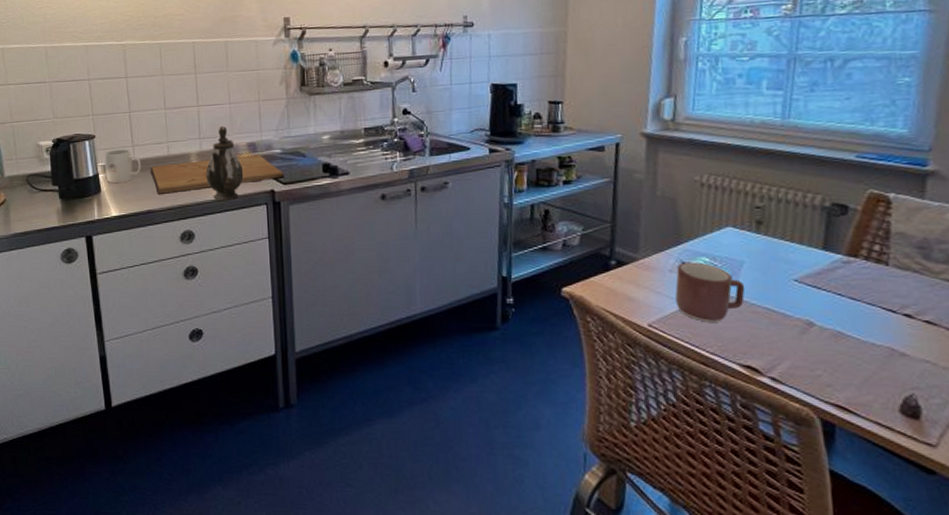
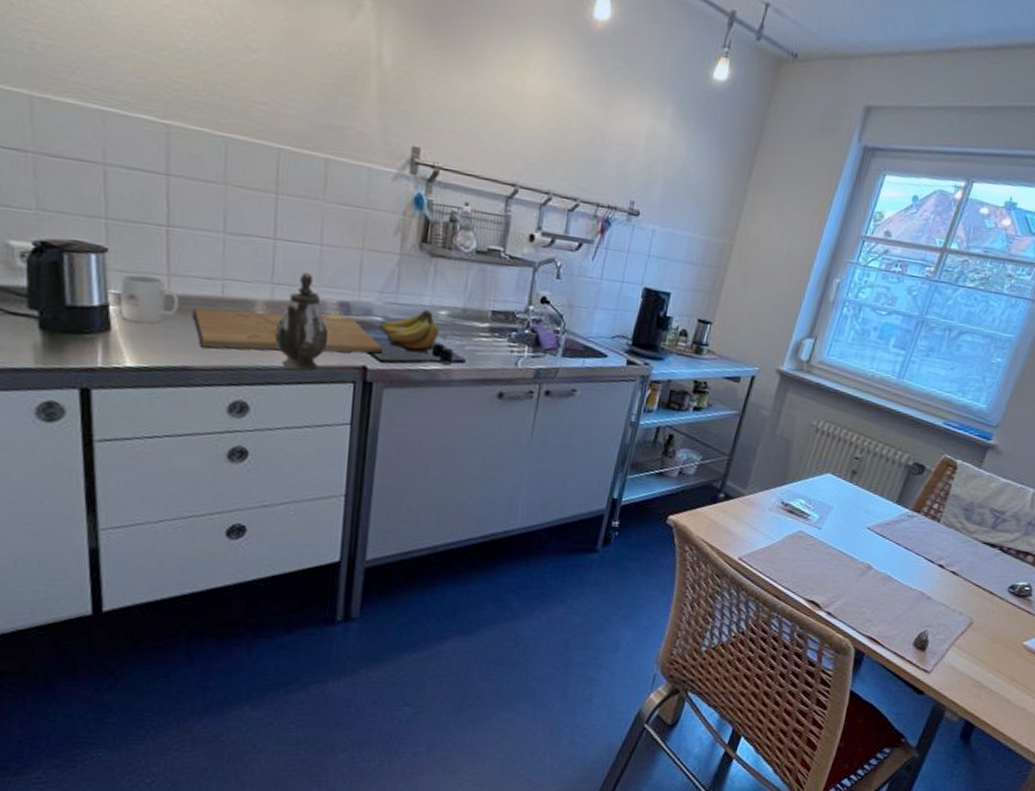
fruit: none [278,137,325,173] -> present [377,310,440,354]
mug: present [675,262,746,322] -> none [767,502,828,560]

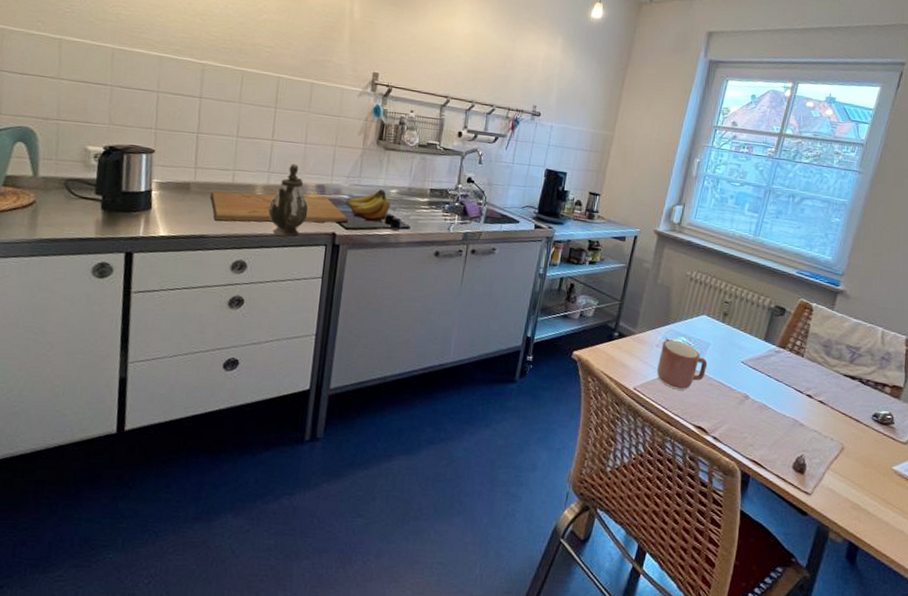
mug: present [119,274,180,324] -> none [160,168,202,204]
mug: none [767,502,828,560] -> present [657,339,708,390]

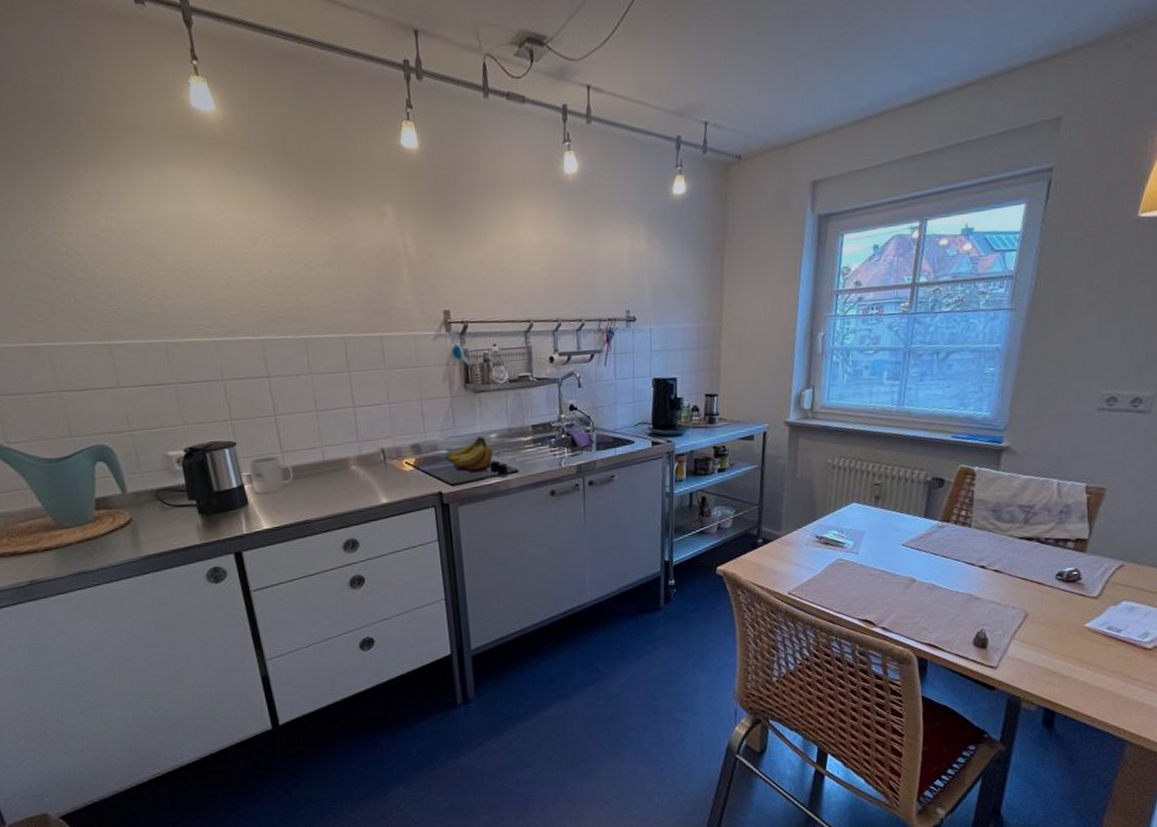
mug: none [160,168,202,204] -> present [249,456,294,495]
cutting board: present [210,191,348,223] -> none [304,455,452,503]
teapot: present [268,163,308,238] -> none [367,427,409,507]
mug: present [657,339,708,390] -> none [810,535,865,587]

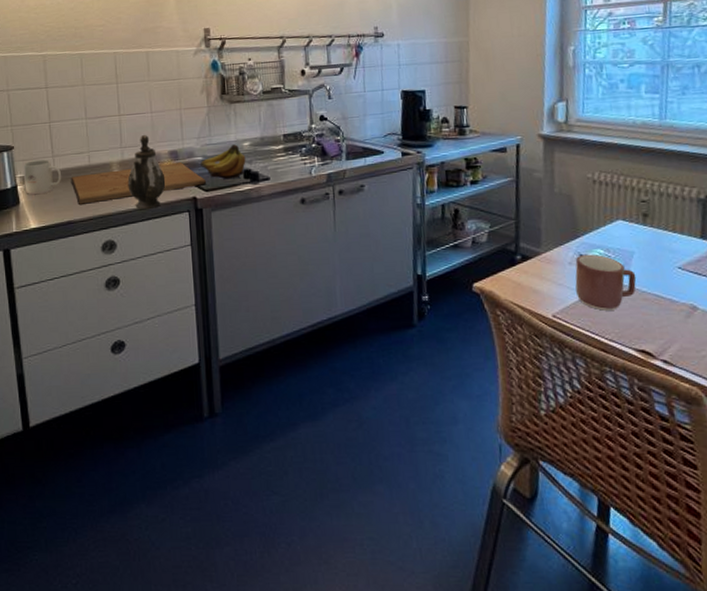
cutting board: none [304,455,452,503] -> present [71,161,206,204]
teapot: none [367,427,409,507] -> present [127,134,166,210]
mug: none [810,535,865,587] -> present [575,254,637,311]

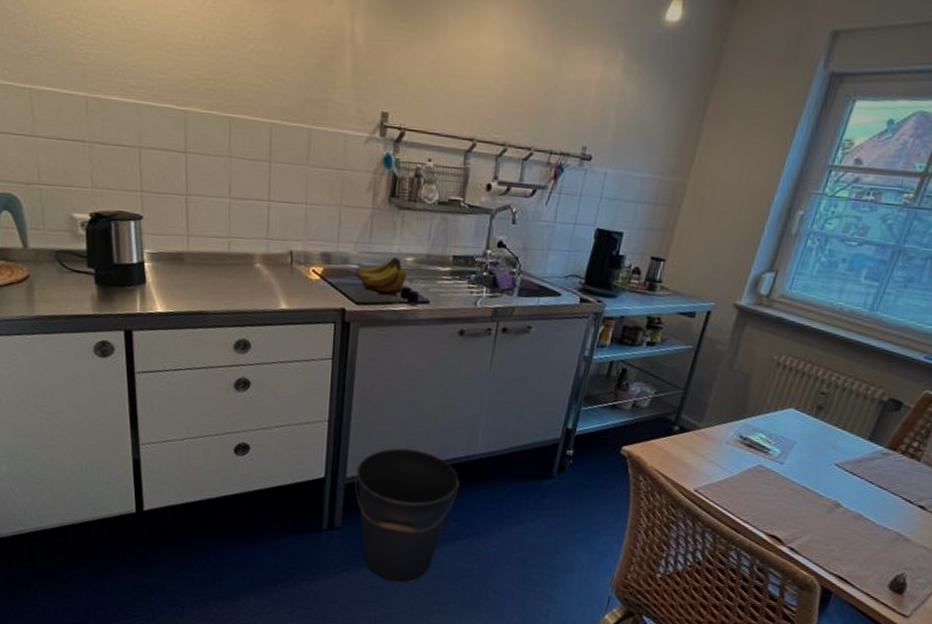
mug: present [23,159,62,195] -> none [152,236,197,277]
cutting board: present [71,161,206,204] -> none [206,262,358,297]
teapot: present [127,134,166,210] -> none [270,228,313,314]
bucket: none [227,319,328,463] -> present [355,448,460,582]
mug: present [575,254,637,311] -> none [724,436,791,494]

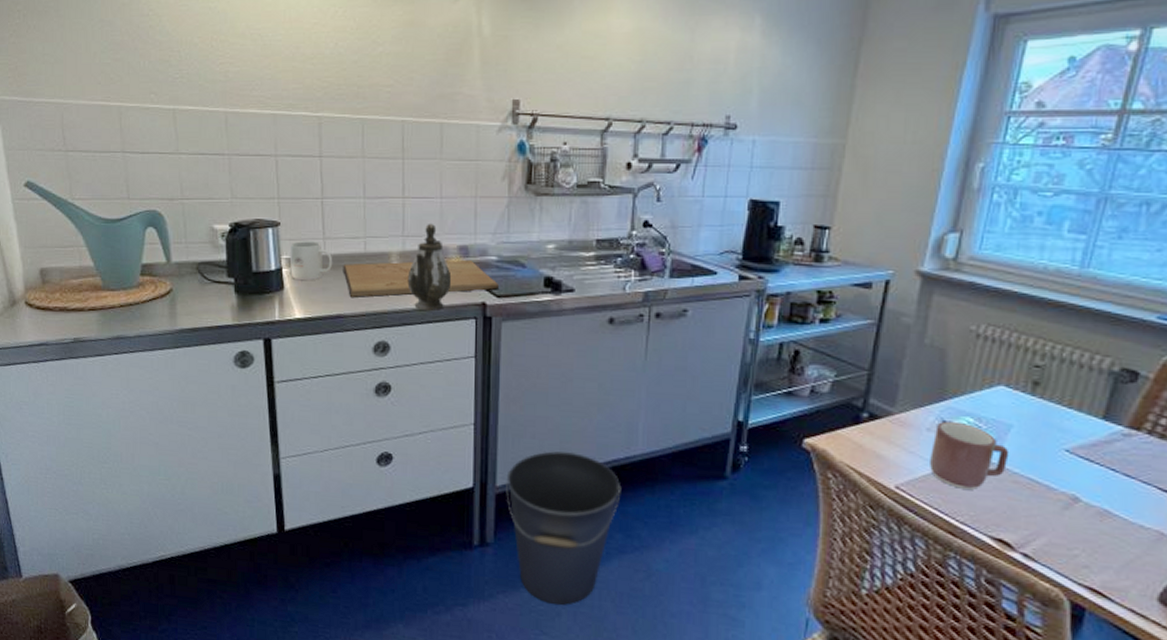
mug: none [152,236,197,277] -> present [289,241,333,281]
cutting board: none [206,262,358,297] -> present [343,259,498,297]
teapot: none [270,228,313,314] -> present [407,223,452,312]
fruit: present [354,257,407,296] -> none [493,245,548,287]
mug: none [724,436,791,494] -> present [930,421,1010,490]

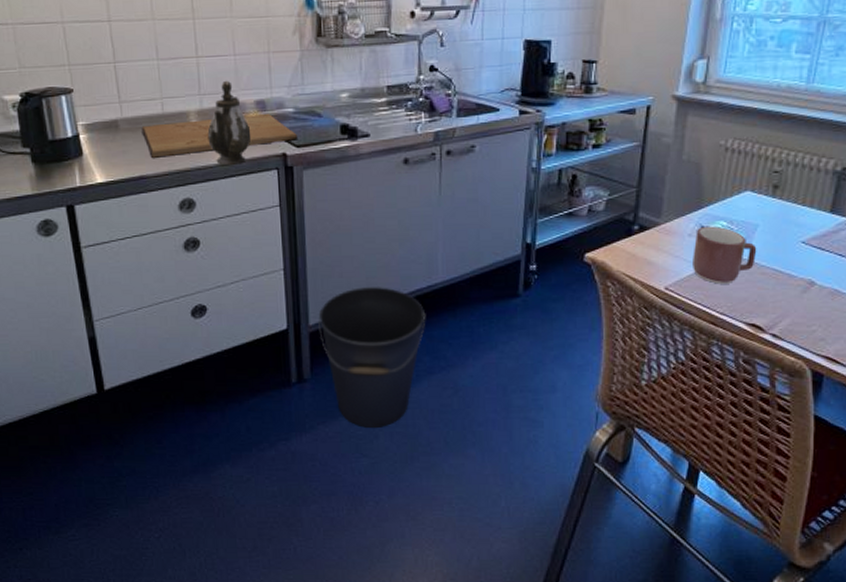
mug: present [289,241,333,281] -> none [85,105,132,146]

